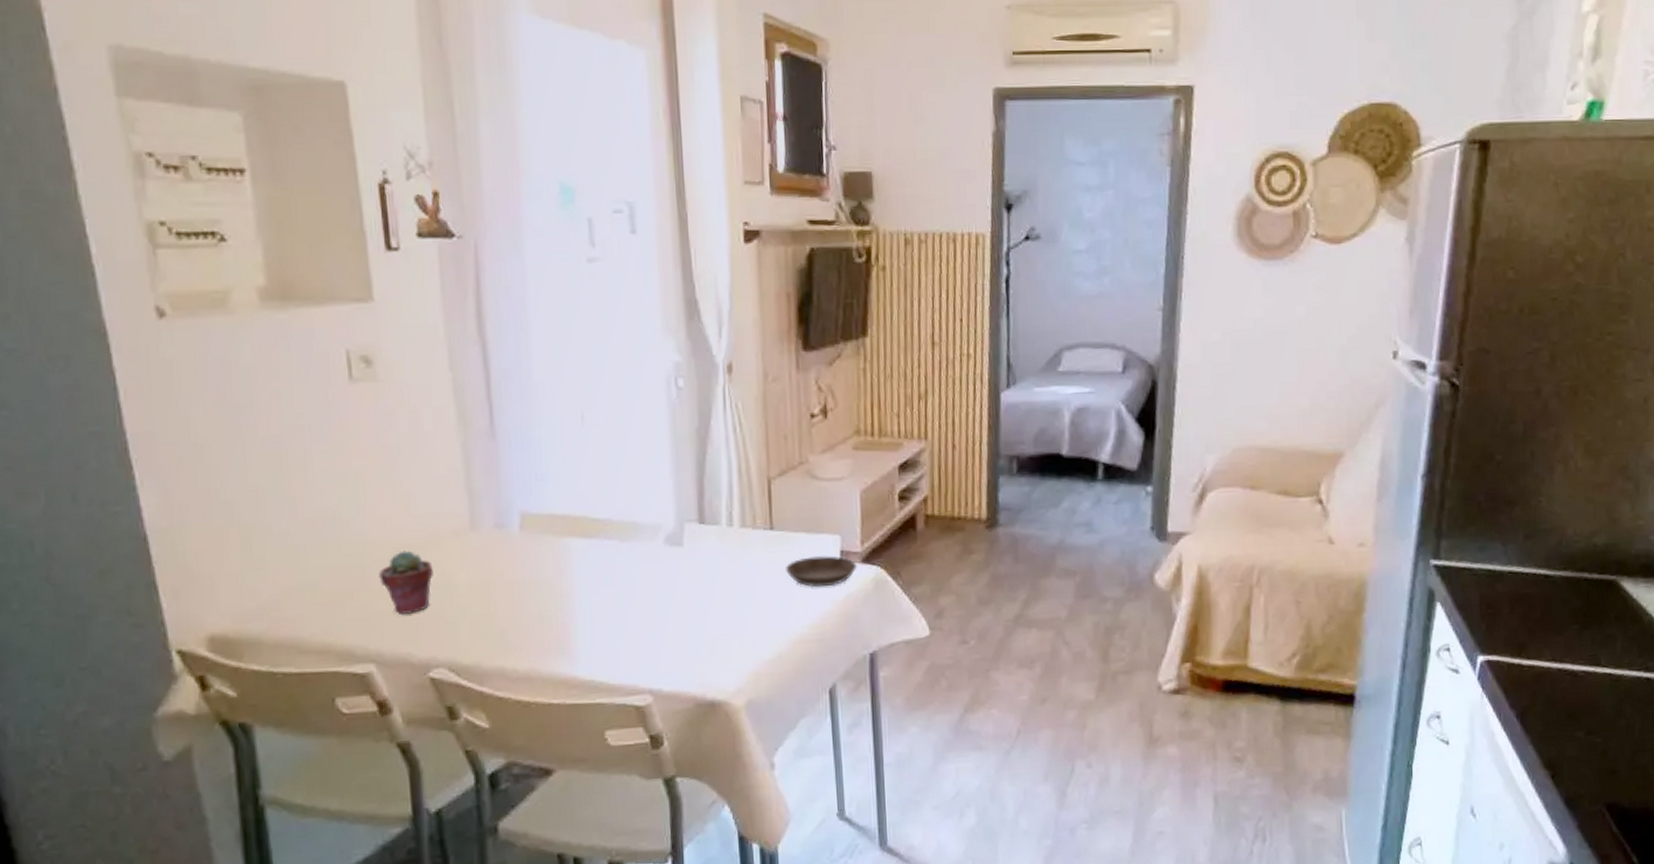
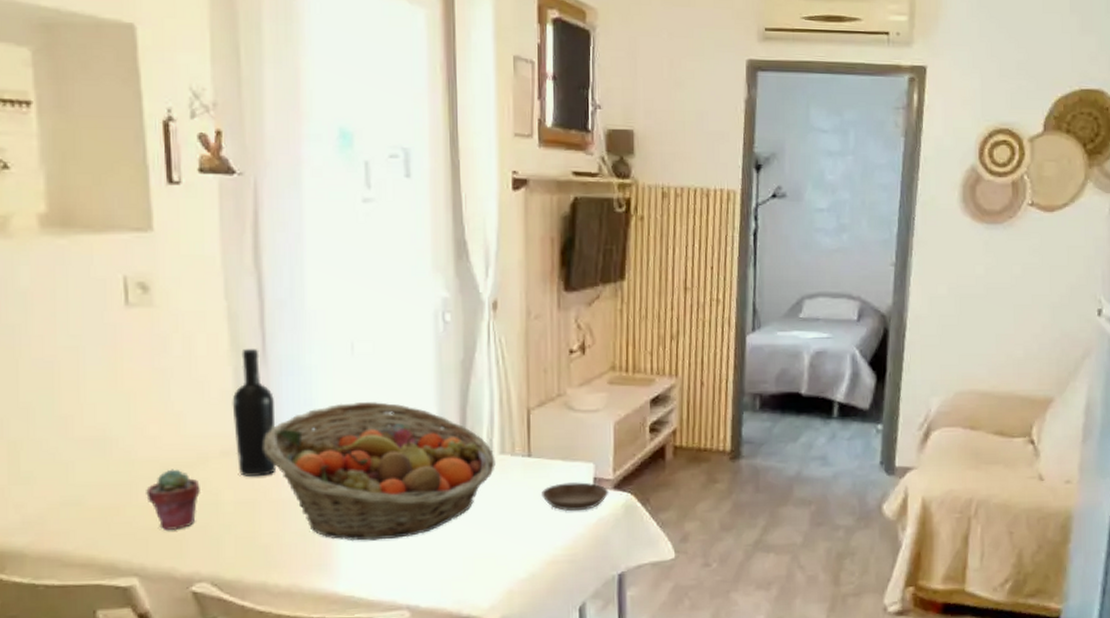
wine bottle: none [461,422,510,558] -> present [232,349,277,477]
fruit basket: none [495,475,736,623] -> present [263,401,496,541]

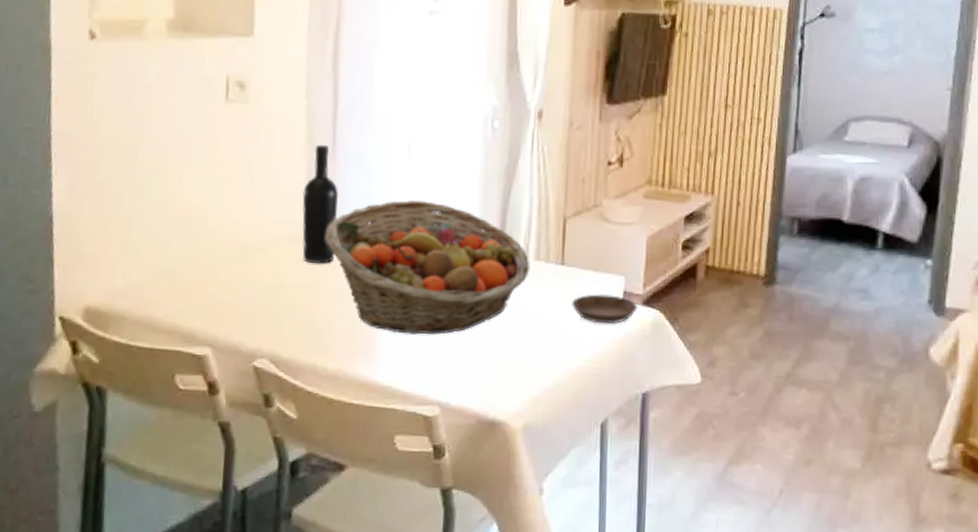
potted succulent: present [146,469,200,530] -> none [225,250,270,307]

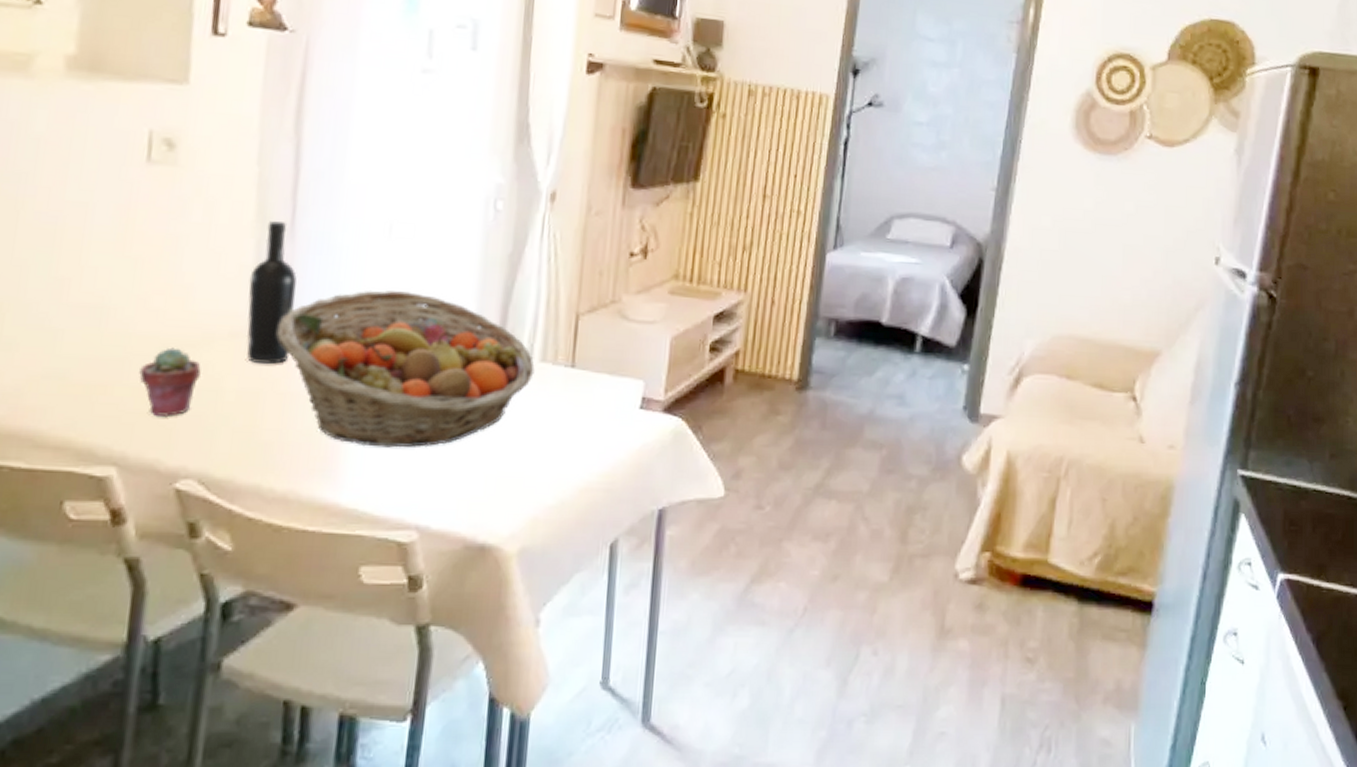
potted succulent: none [225,250,270,307] -> present [139,347,201,417]
saucer: present [572,294,638,325] -> none [582,400,658,434]

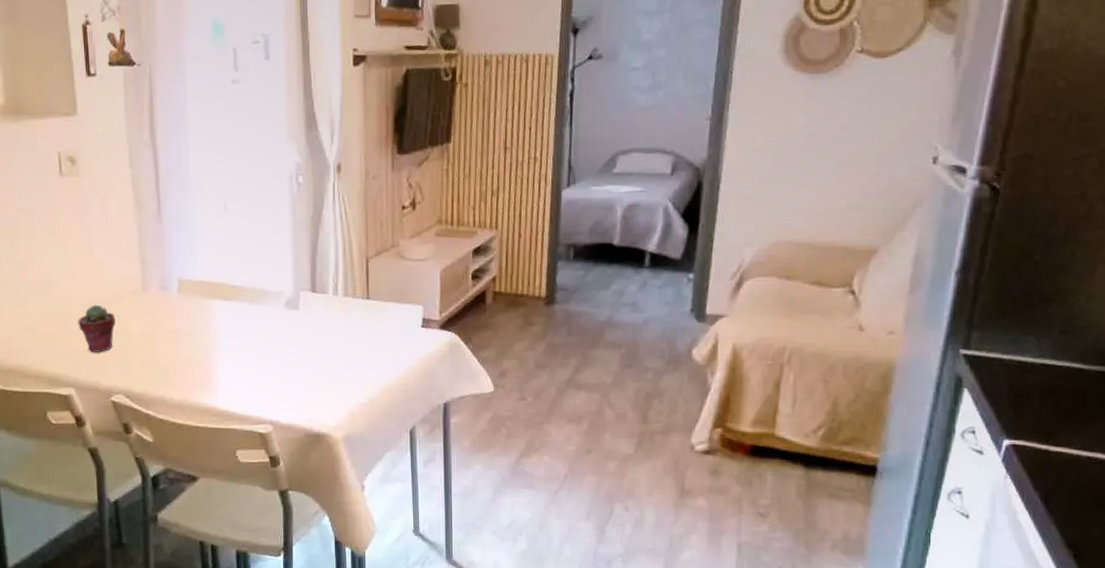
wine bottle: present [246,221,297,365] -> none [137,209,170,312]
fruit basket: present [277,289,535,448] -> none [160,251,340,366]

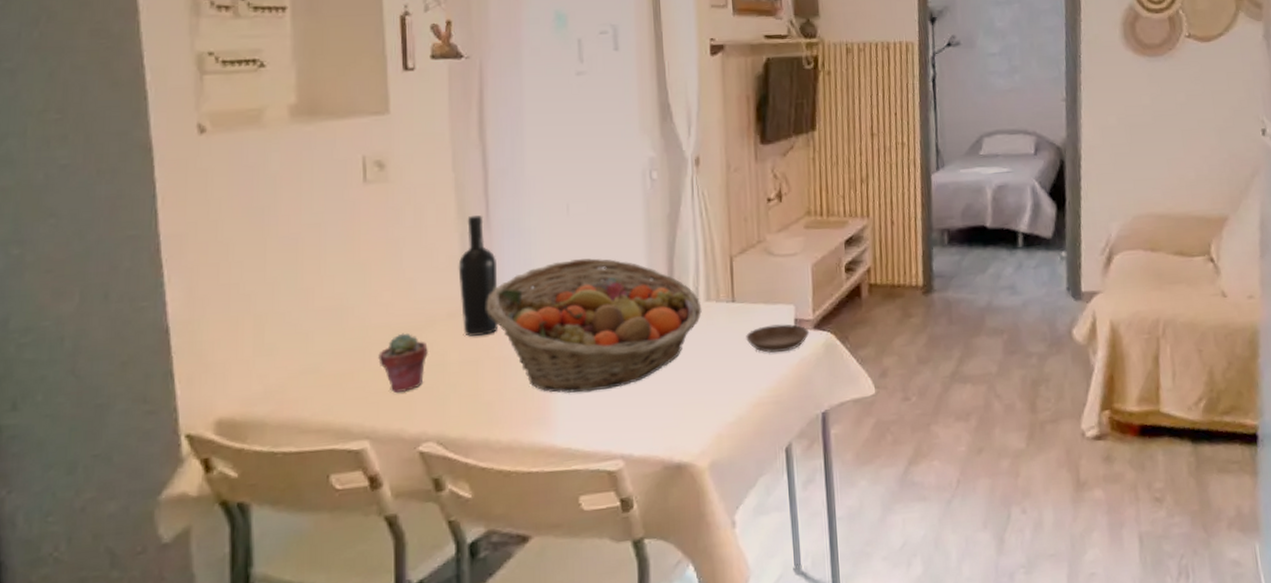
wine bottle: none [137,209,170,312] -> present [458,215,499,337]
fruit basket: none [160,251,340,366] -> present [486,258,702,393]
saucer: none [378,322,436,348] -> present [746,324,810,354]

